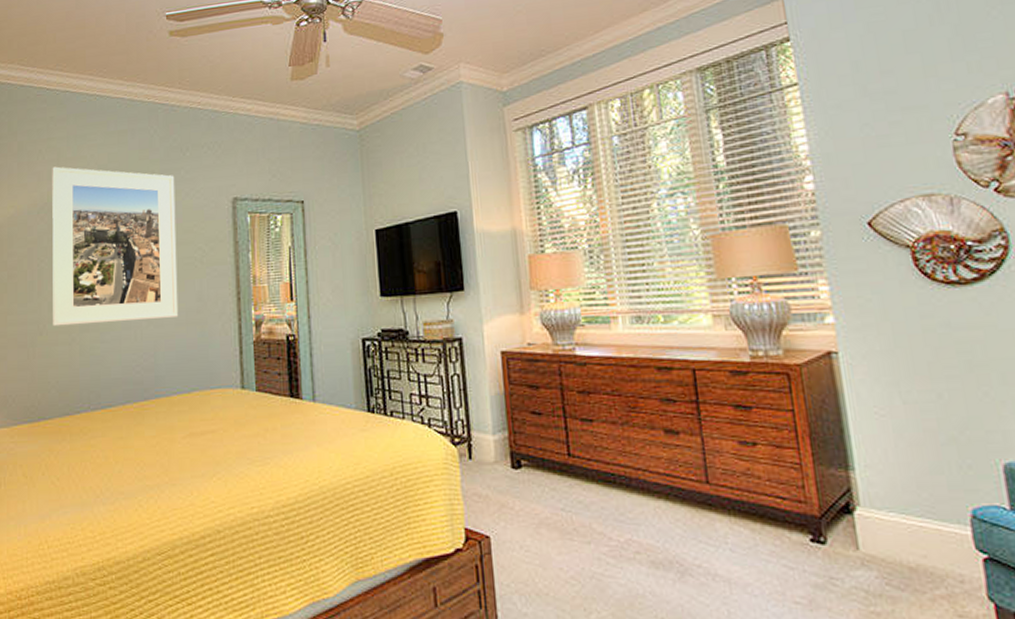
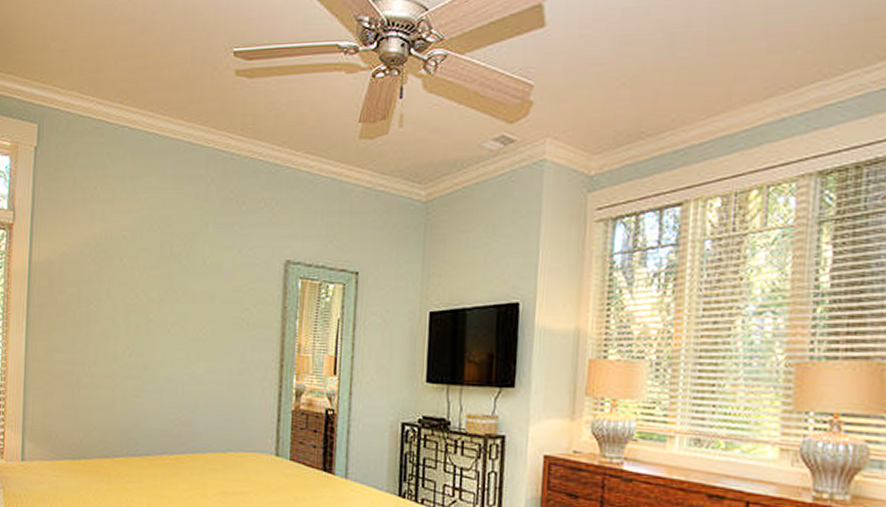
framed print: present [52,166,179,327] -> none [98,206,228,376]

